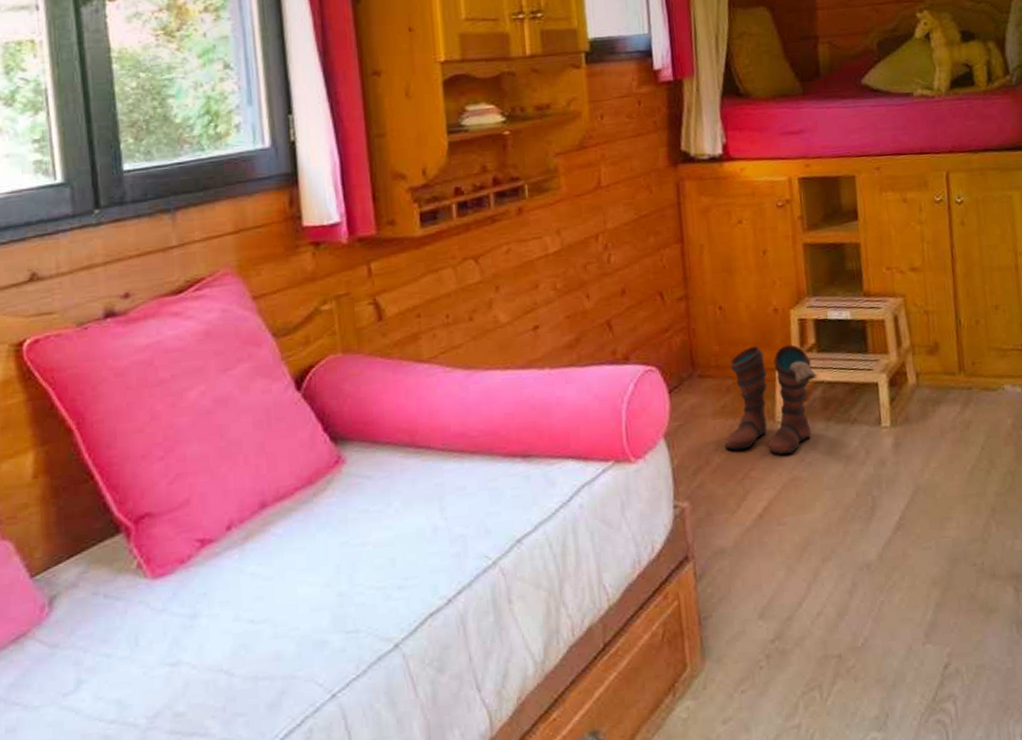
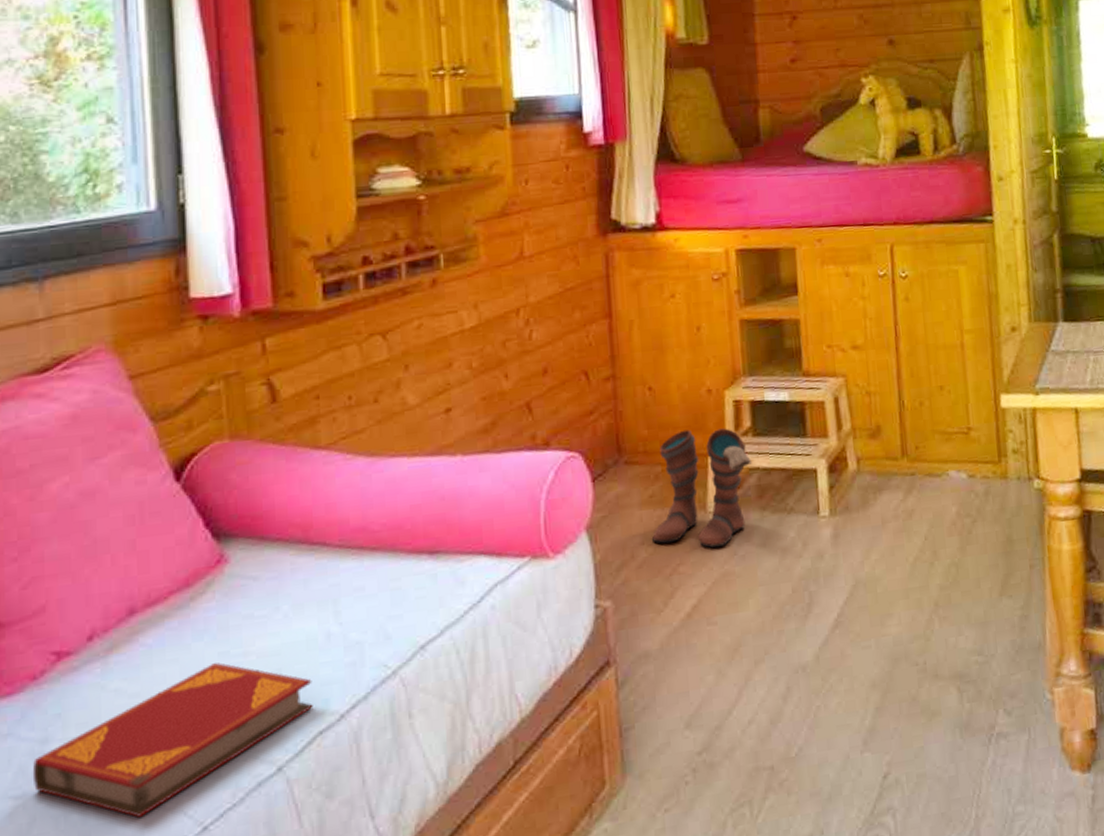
hardback book: none [184,551,424,684] -> present [32,662,313,817]

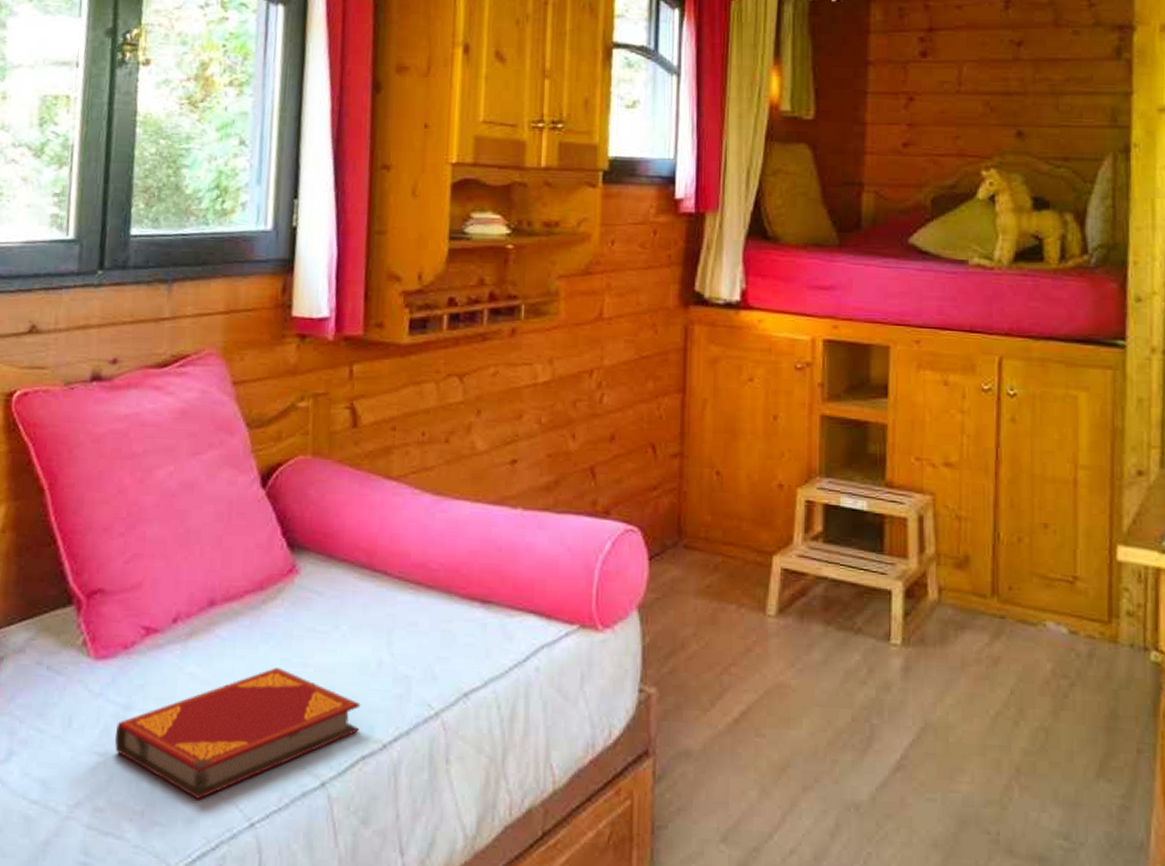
boots: present [651,428,753,548] -> none [704,523,821,655]

